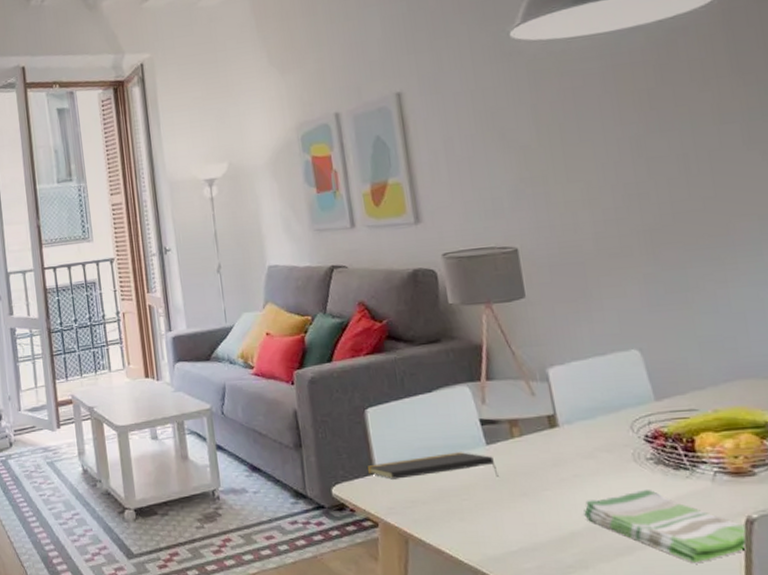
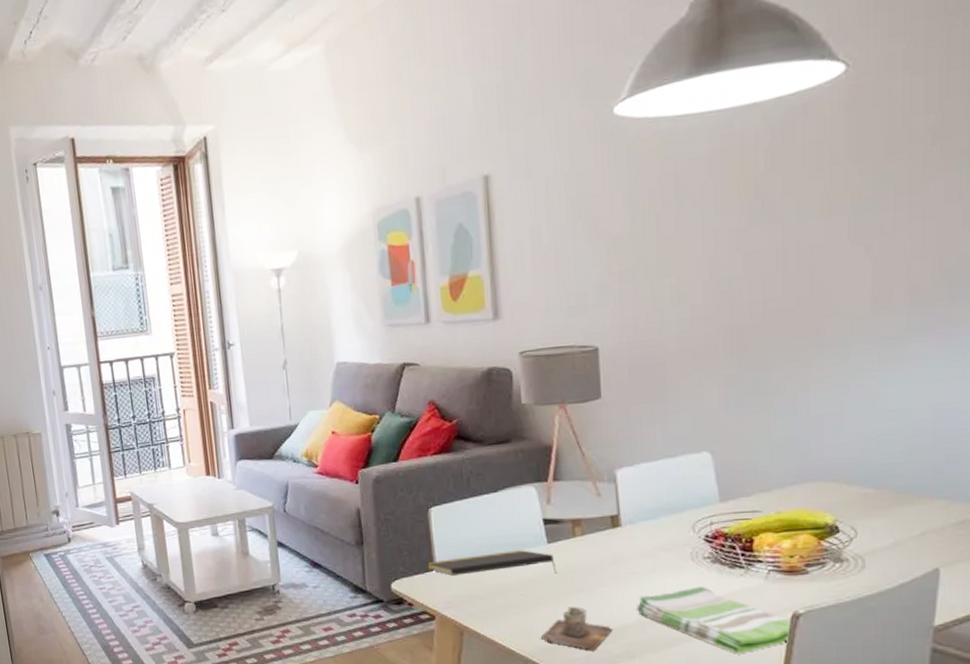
cup: none [488,511,563,561] -> present [540,606,614,651]

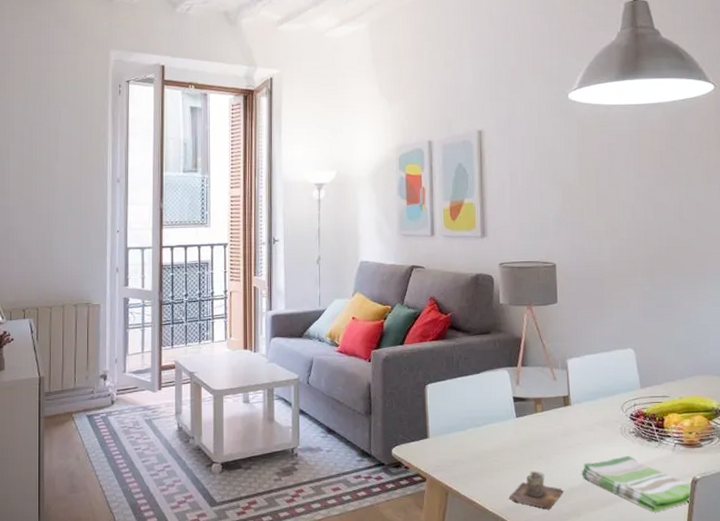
notepad: present [427,550,557,576] -> none [422,422,523,444]

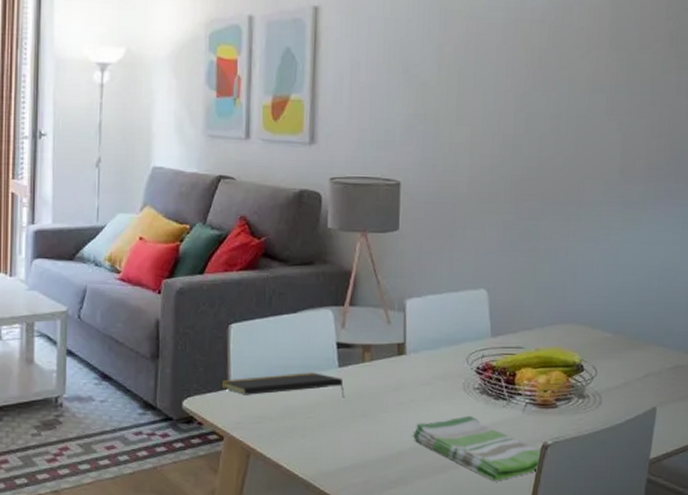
notepad: none [422,422,523,444] -> present [221,372,345,399]
cup: present [508,471,564,510] -> none [323,431,391,477]

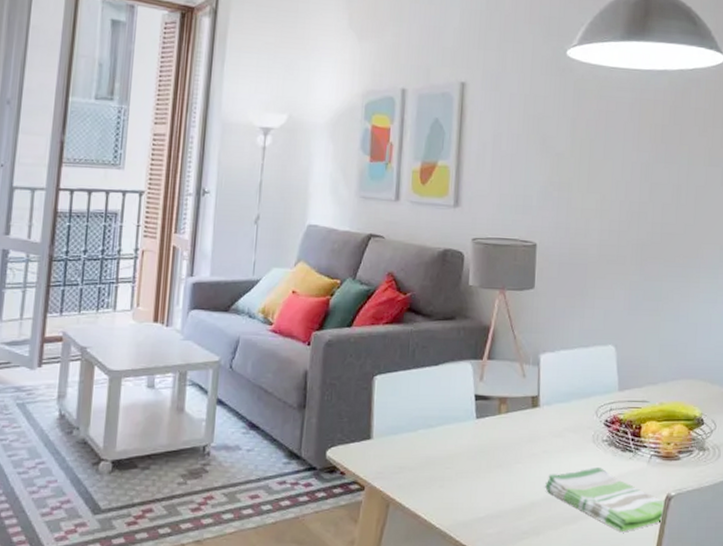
notepad: present [221,372,345,399] -> none [364,423,481,450]

